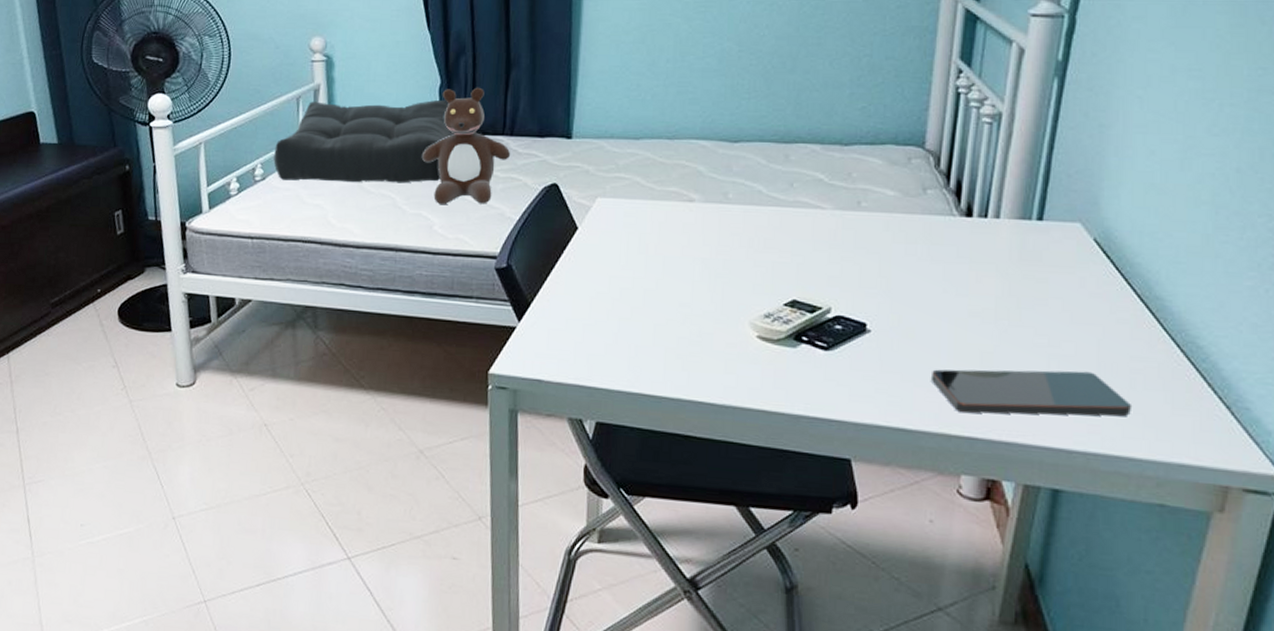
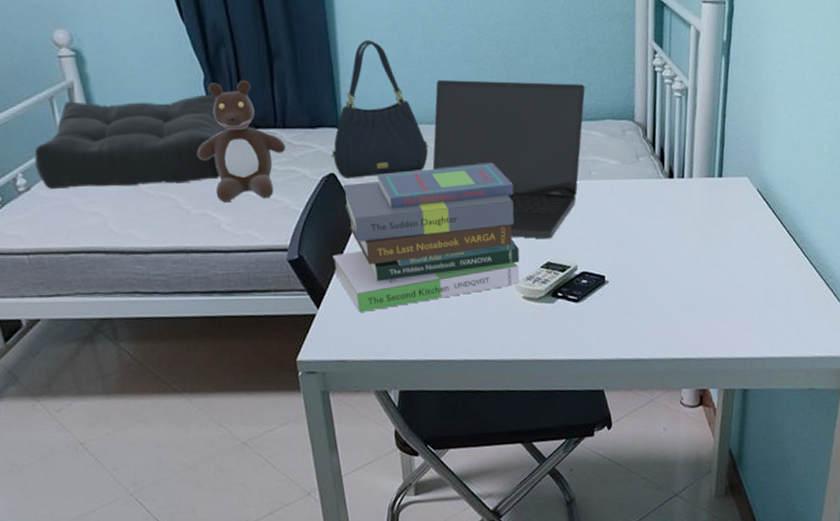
books: none [542,184,760,331] -> present [332,162,520,312]
handbag: none [557,52,665,190] -> present [331,40,429,179]
laptop: none [666,94,863,274] -> present [432,80,585,239]
phone: present [930,369,1133,416] -> none [654,295,789,339]

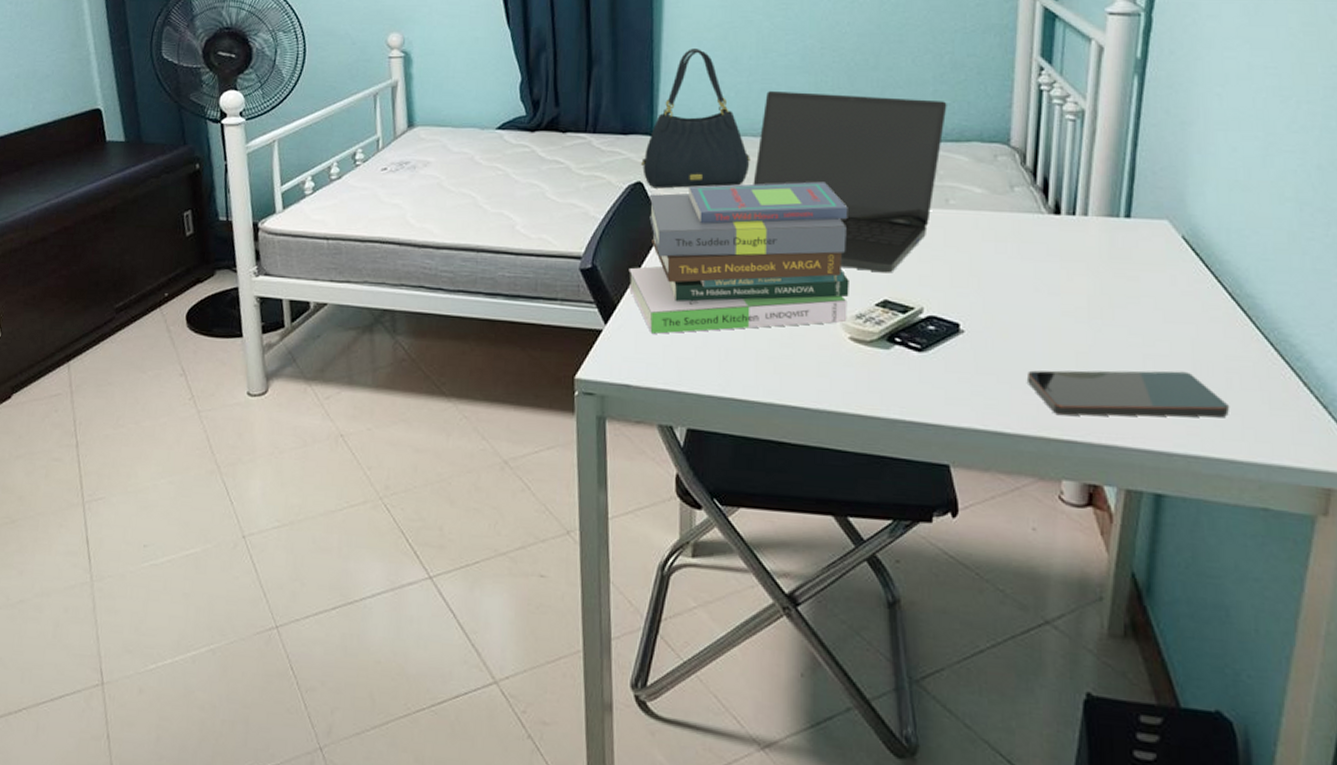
seat cushion: present [34,94,227,190] -> none [350,96,536,182]
stuffed animal: present [198,80,287,203] -> none [503,84,594,204]
phone: none [654,295,789,339] -> present [1026,370,1230,417]

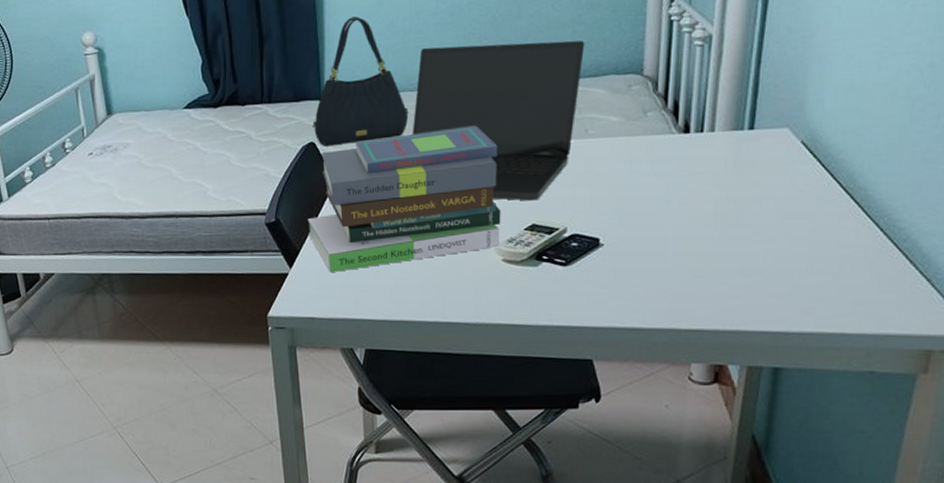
phone: present [1026,370,1230,417] -> none [659,261,842,308]

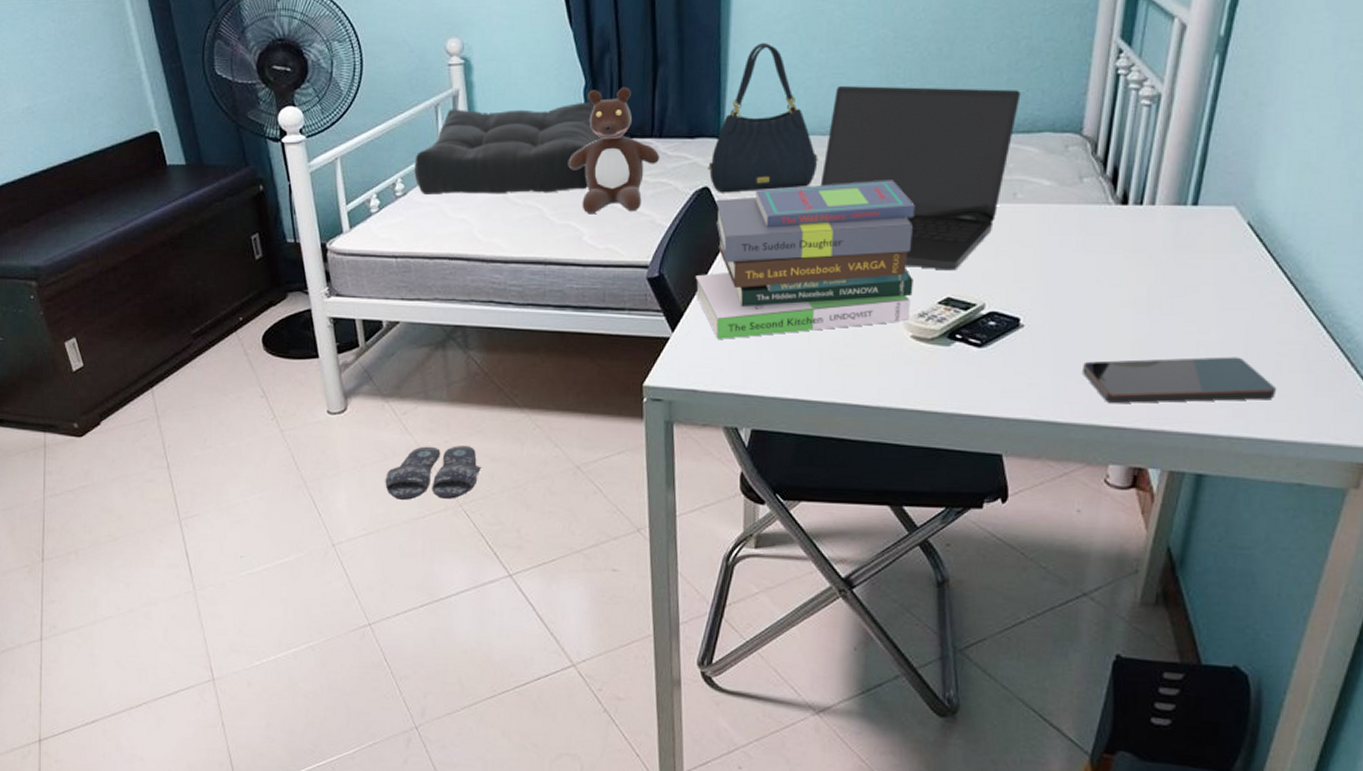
slippers: none [49,377,132,426] -> present [385,446,482,500]
seat cushion: none [60,76,218,166] -> present [414,101,601,196]
stuffed animal: none [192,62,271,172] -> present [569,86,661,215]
phone: none [659,261,842,308] -> present [1081,356,1277,403]

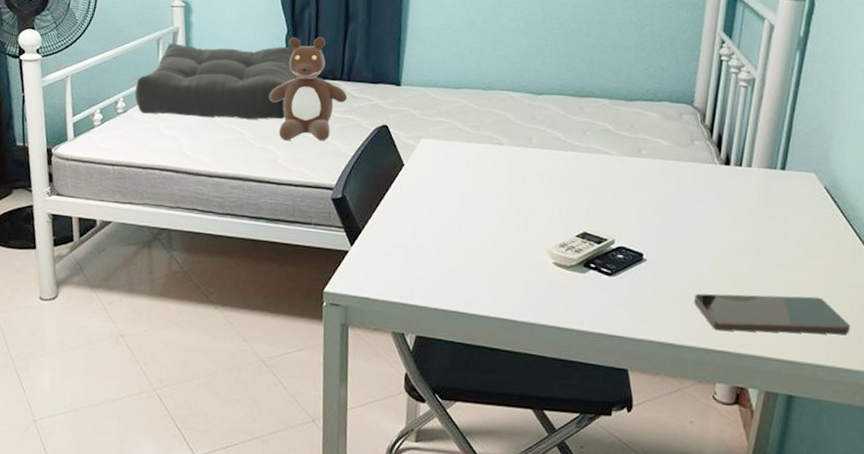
slippers: present [385,446,482,500] -> none [87,334,177,384]
books: present [695,180,915,339] -> none [372,130,558,256]
handbag: present [708,43,818,193] -> none [387,11,480,132]
laptop: present [820,86,1021,271] -> none [480,51,645,210]

